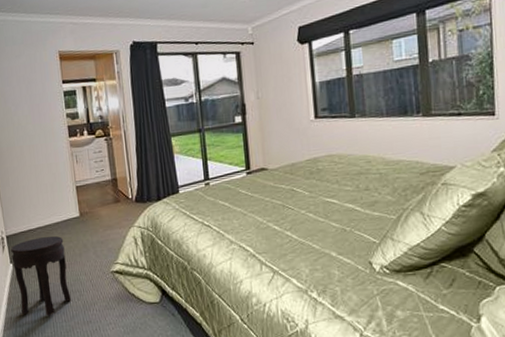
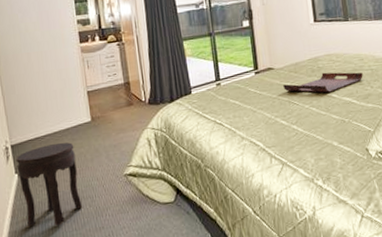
serving tray: none [277,175,370,198] -> present [283,72,363,93]

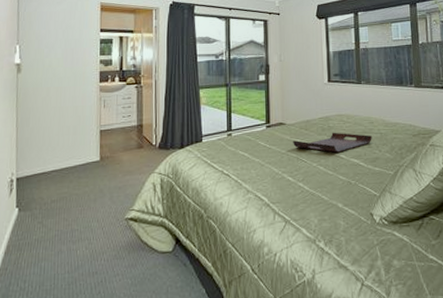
side table: present [16,142,83,227] -> none [18,179,79,267]

